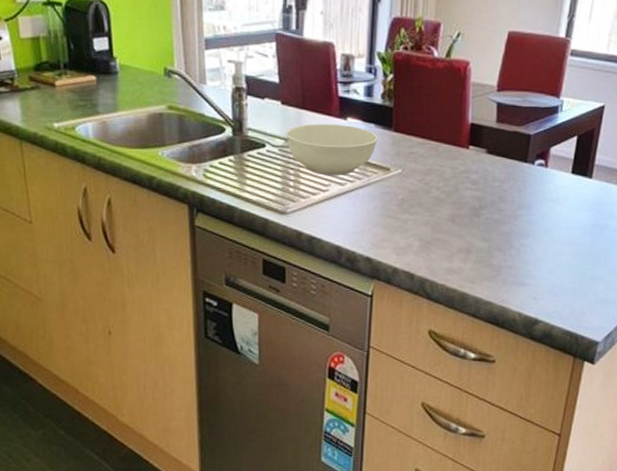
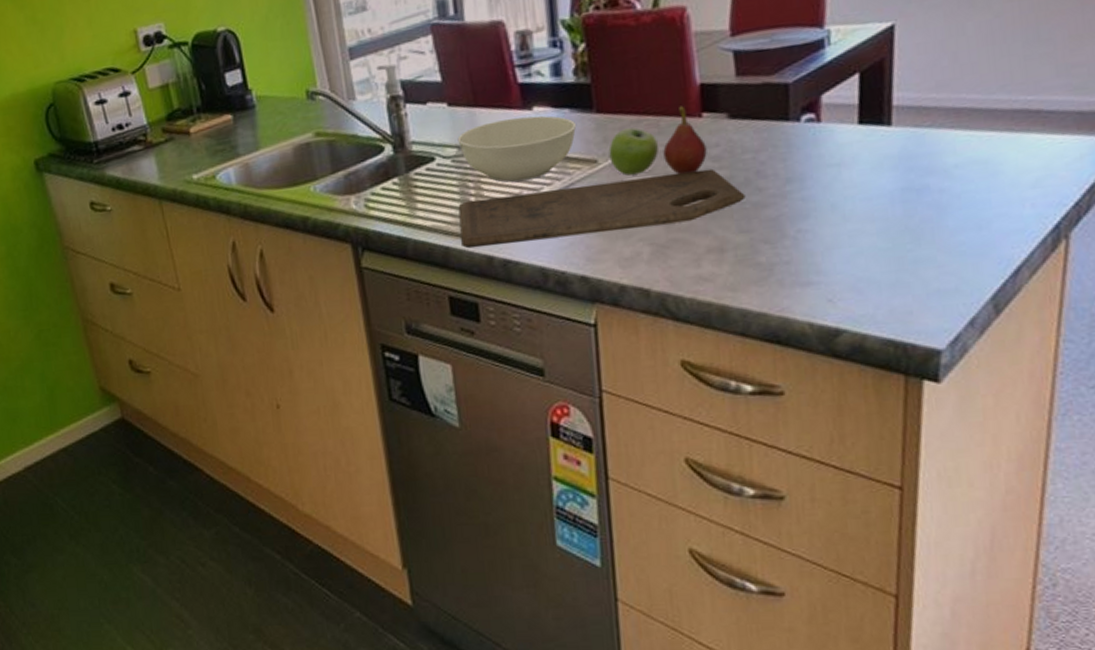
cutting board: none [278,184,490,227] -> present [458,168,746,249]
fruit: none [399,148,436,185] -> present [609,127,659,176]
fruit: none [438,137,469,190] -> present [663,105,707,174]

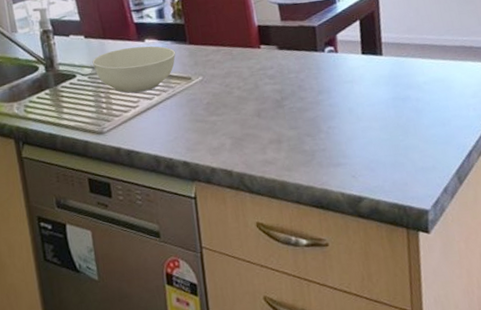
cutting board: present [458,168,746,249] -> none [93,84,293,142]
fruit: present [609,127,659,176] -> none [199,55,233,89]
fruit: present [663,105,707,174] -> none [236,40,265,88]

